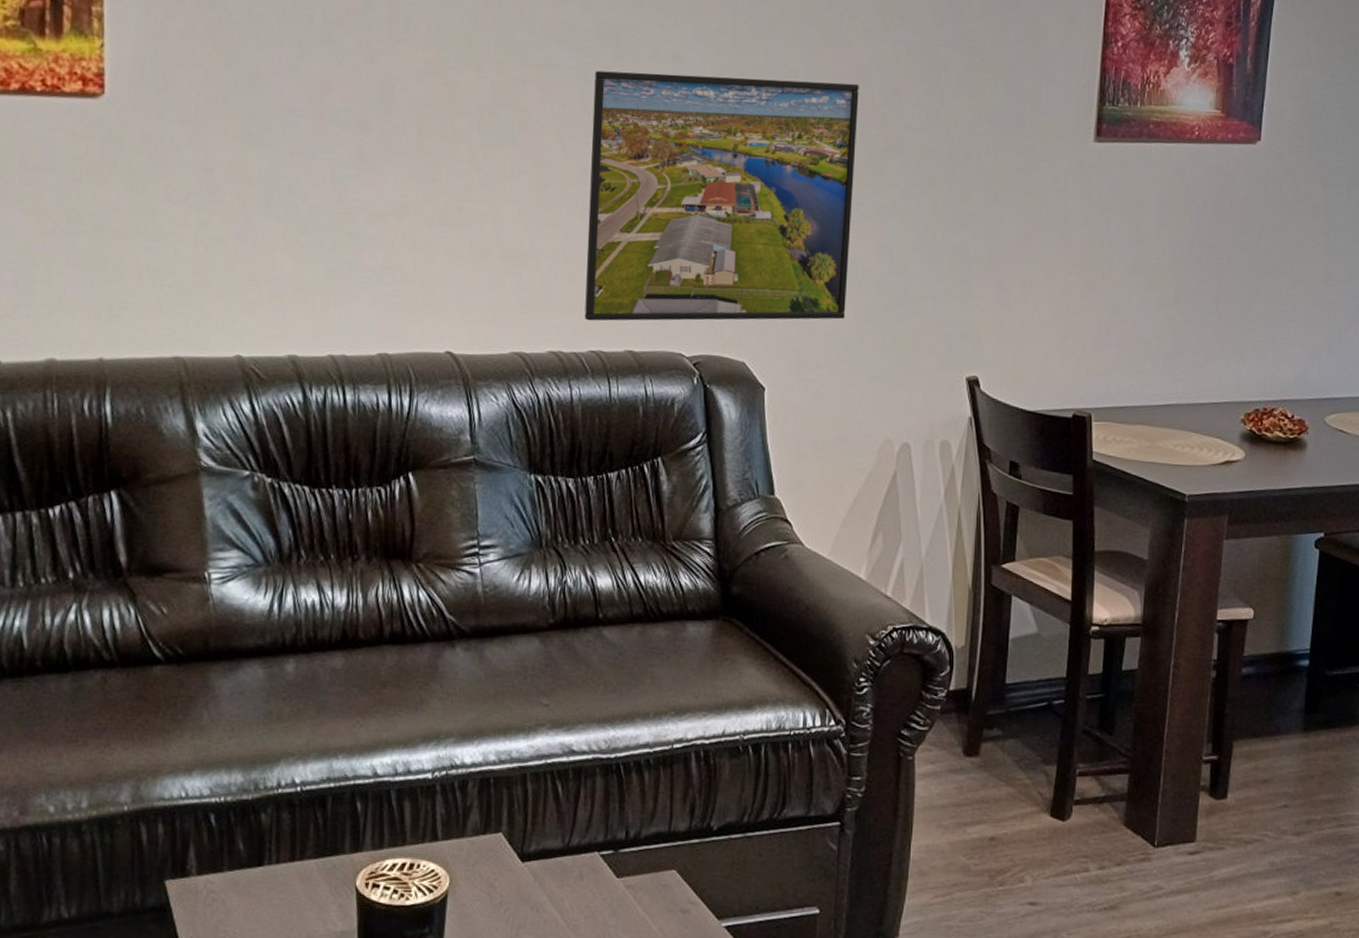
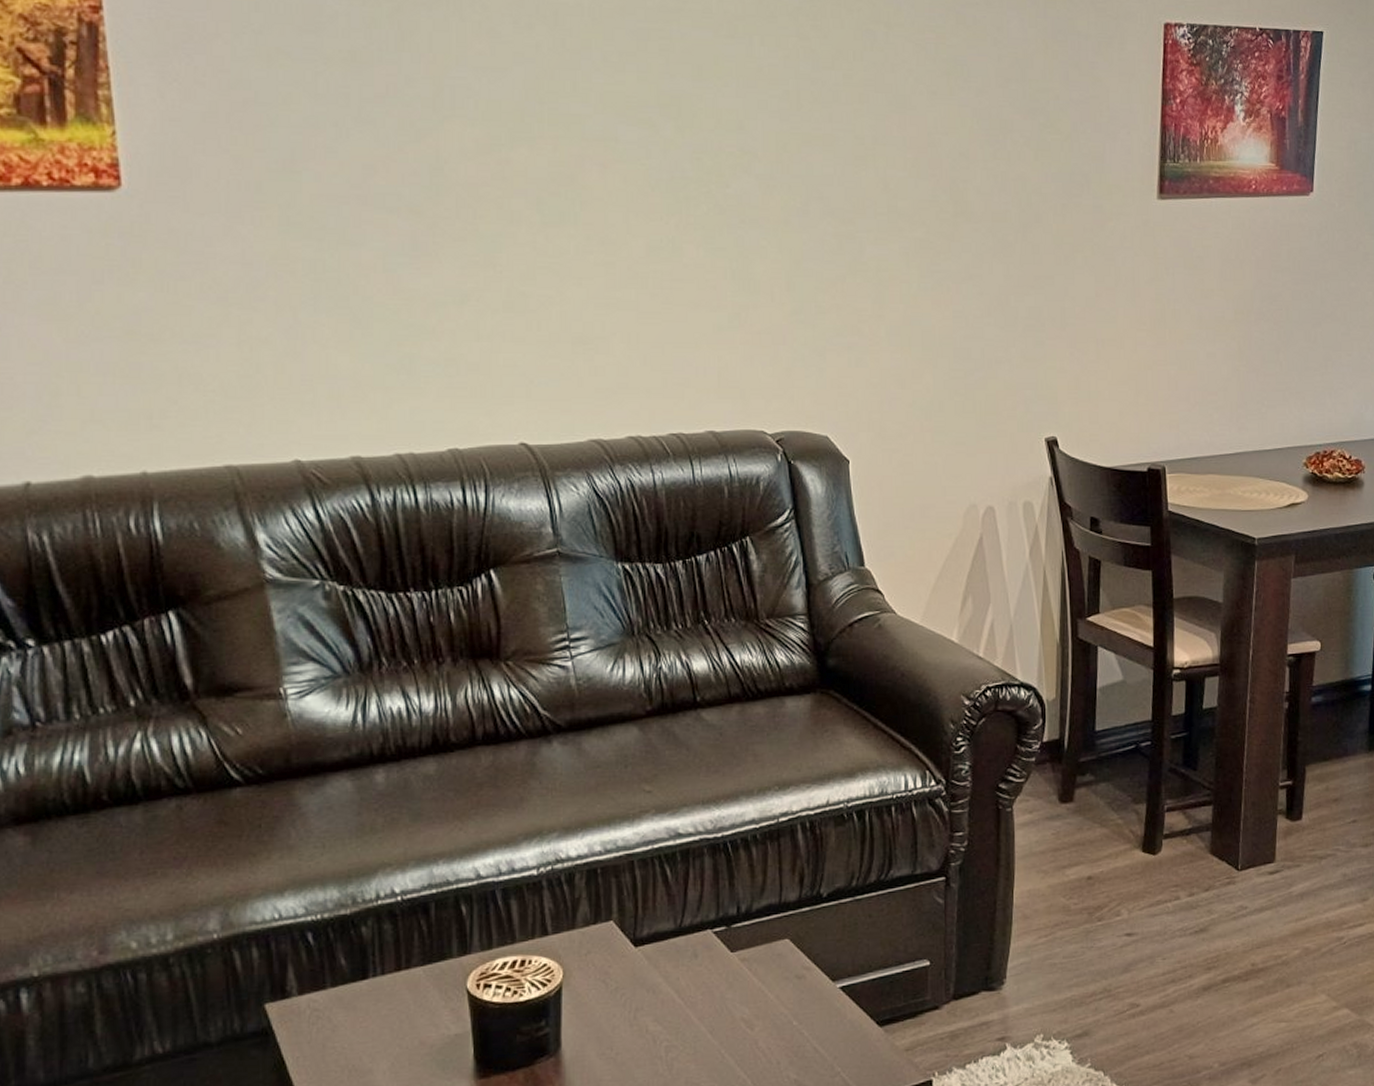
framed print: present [584,70,859,321] -> none [657,143,927,403]

